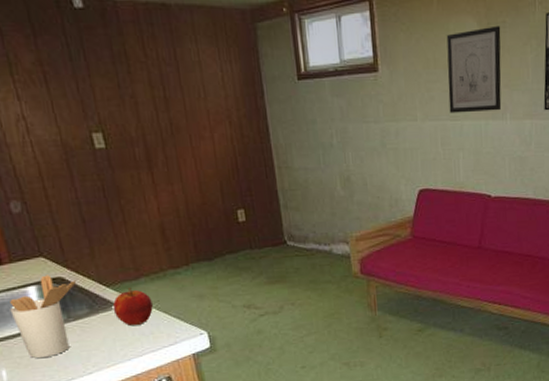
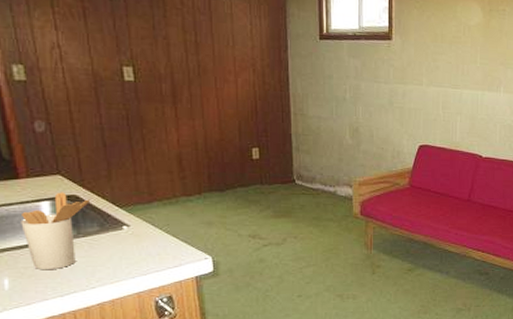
apple: present [112,286,153,326] -> none [123,209,162,245]
wall art: present [446,26,502,113] -> none [451,12,501,84]

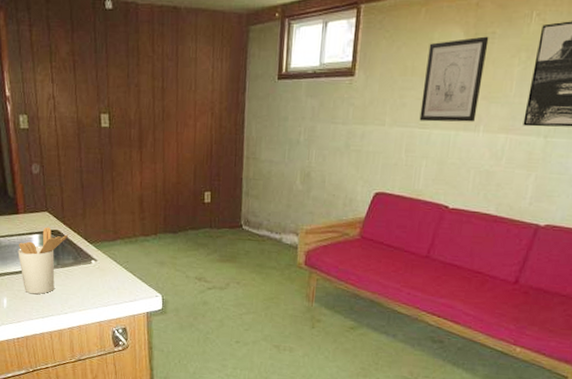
wall art: none [451,12,501,84] -> present [419,36,489,122]

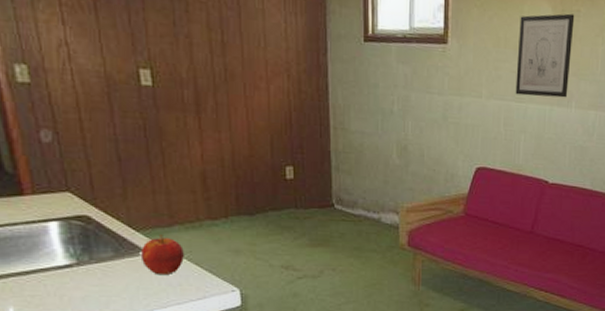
utensil holder: present [18,227,69,295] -> none [26,211,104,300]
apple: none [91,246,123,280] -> present [140,233,184,274]

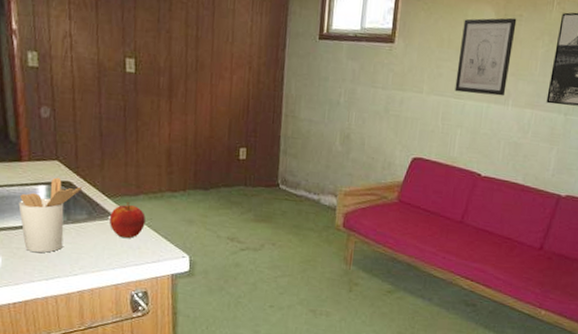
utensil holder: none [26,211,104,300] -> present [18,177,83,253]

